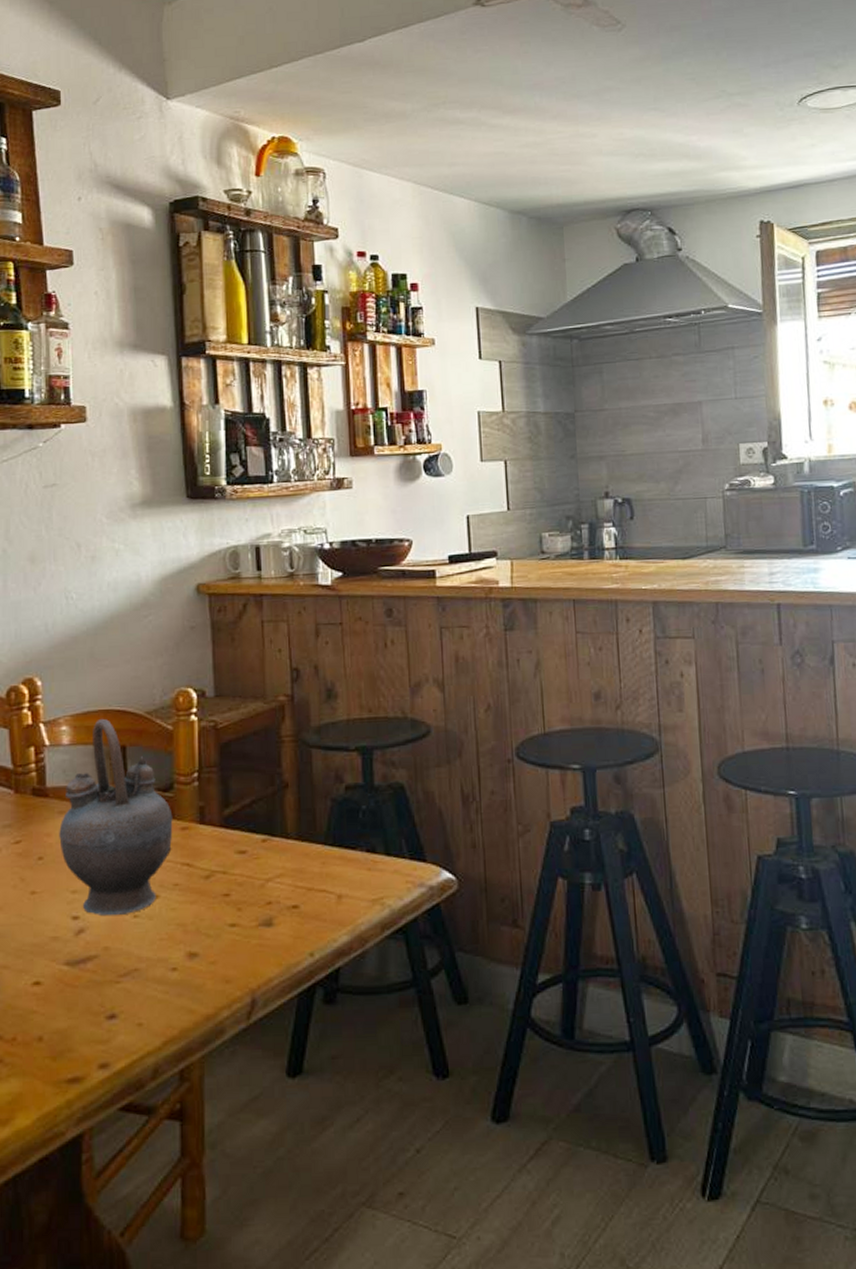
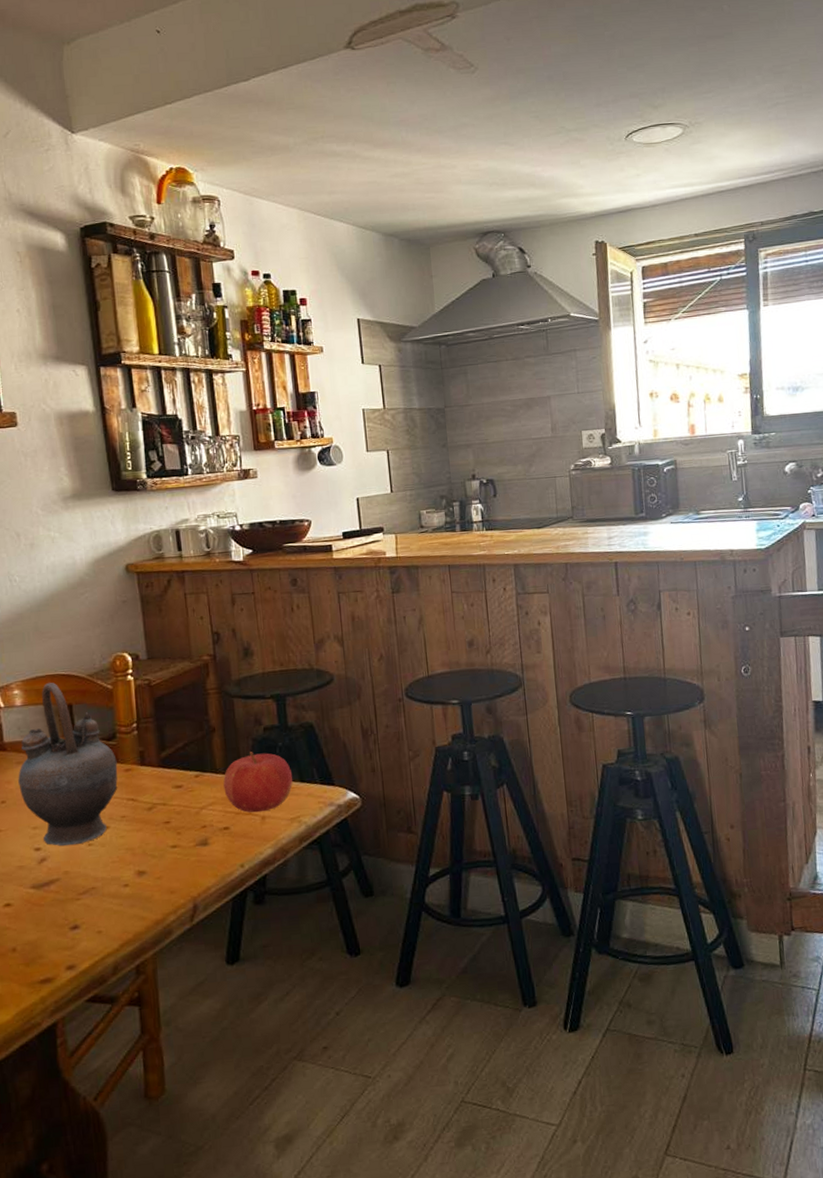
fruit: none [295,814,377,890] -> present [223,752,293,813]

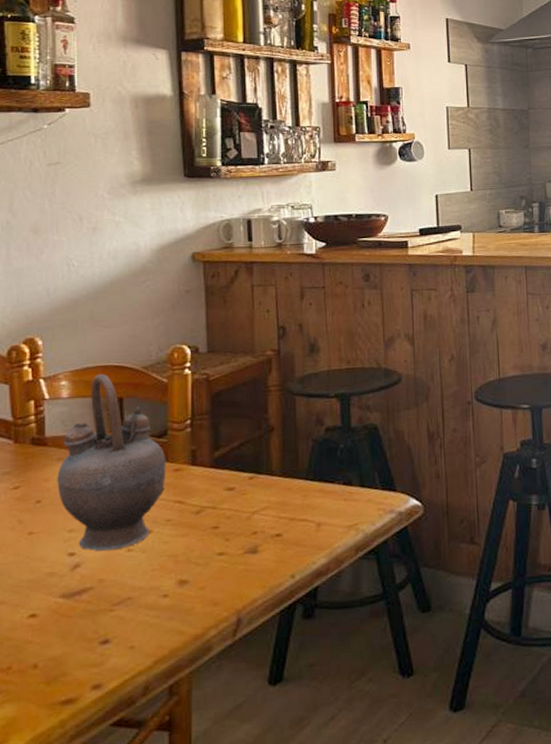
fruit: present [223,752,293,813] -> none [279,453,353,519]

